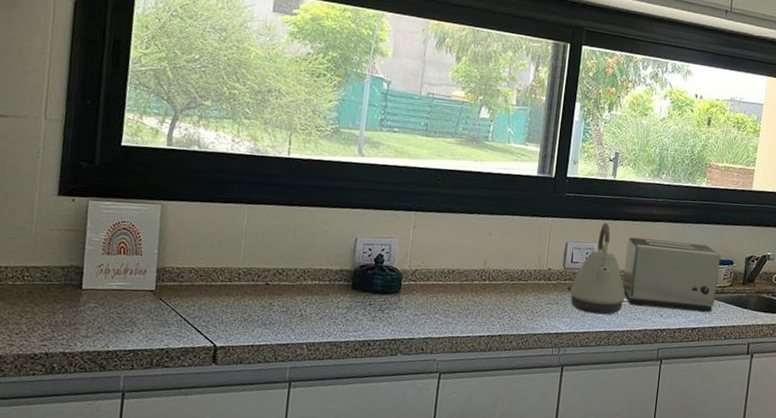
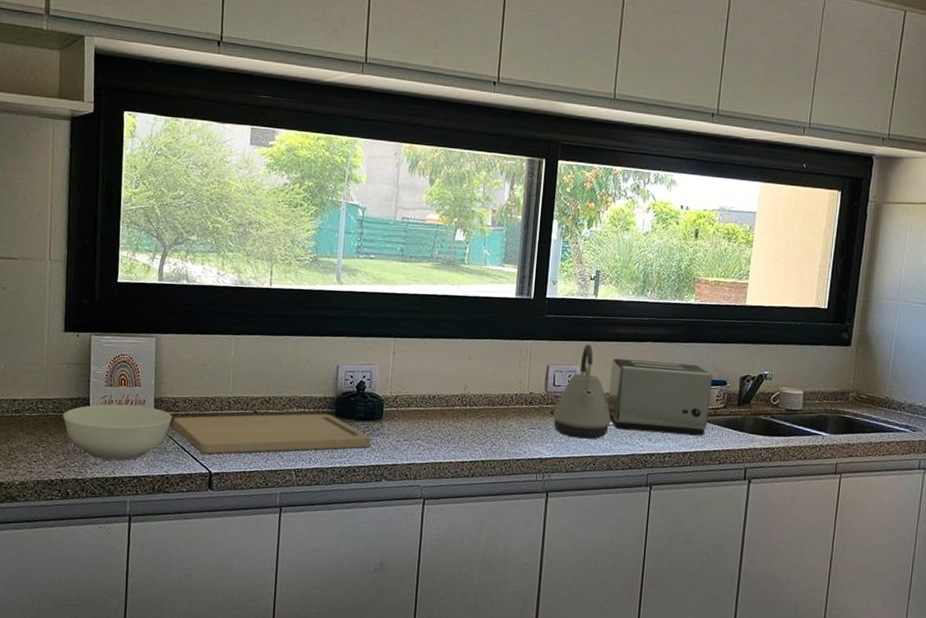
bowl: none [51,273,176,333] -> present [62,404,172,461]
cutting board: none [176,286,387,327] -> present [173,413,371,454]

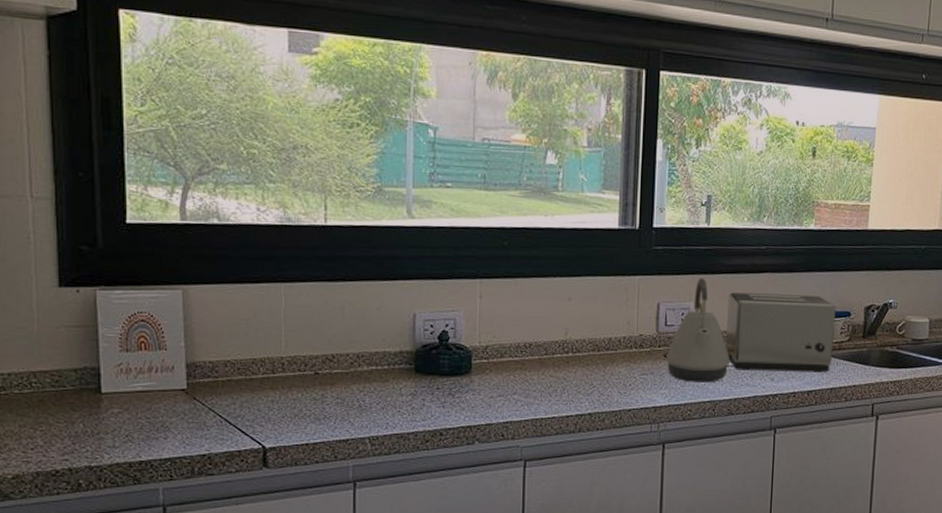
bowl: present [62,404,172,461] -> none [65,372,211,441]
cutting board: present [173,413,371,454] -> none [212,370,458,426]

